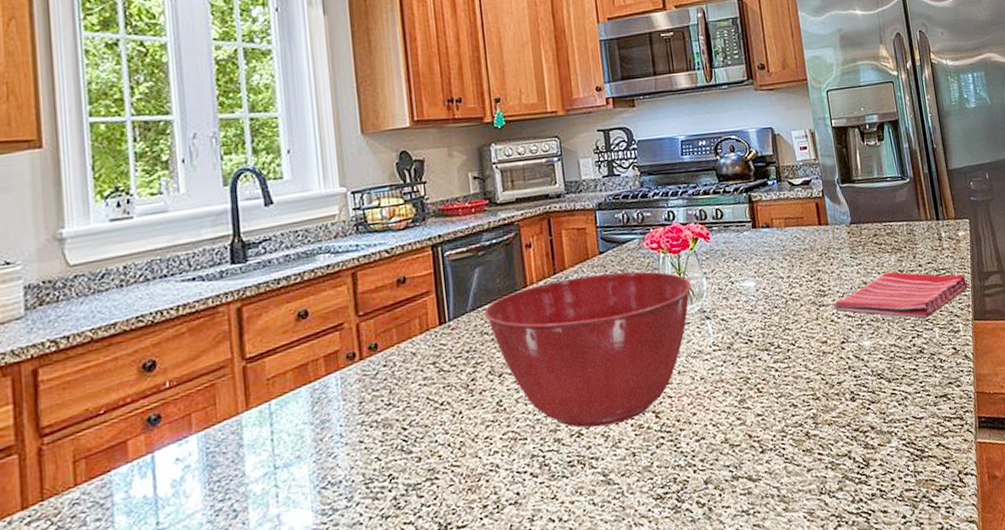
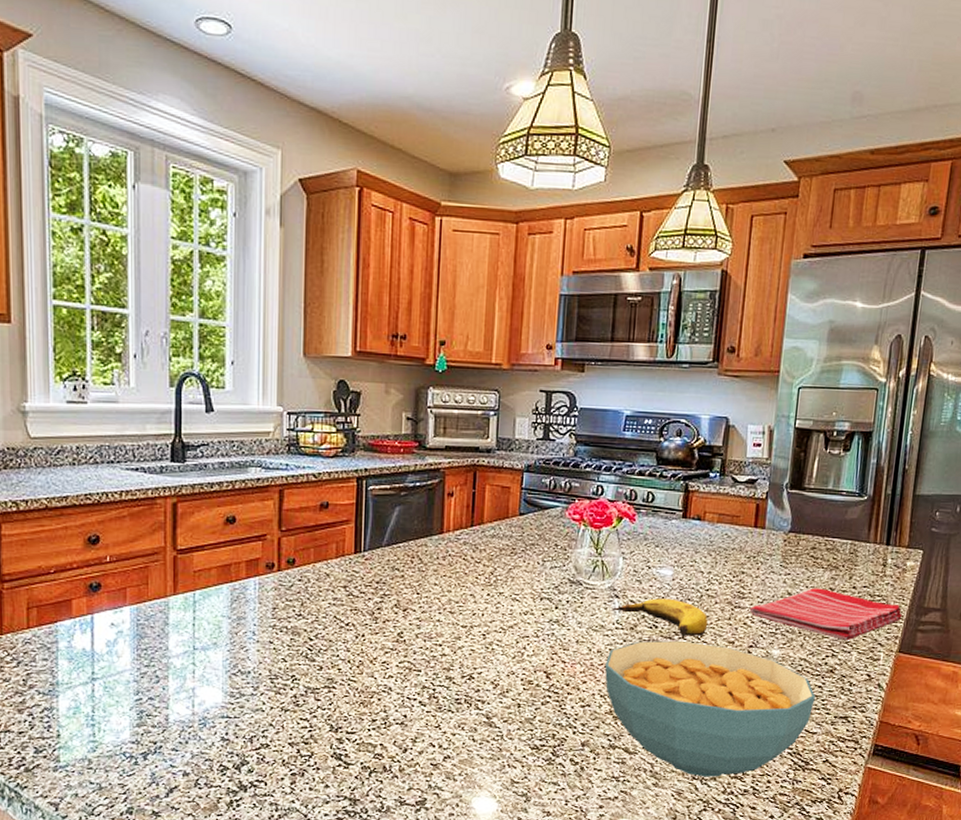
mixing bowl: present [483,271,692,428] -> none [397,533,607,675]
banana: none [705,309,799,346] -> present [611,598,708,636]
cereal bowl: none [710,347,914,491] -> present [604,640,815,777]

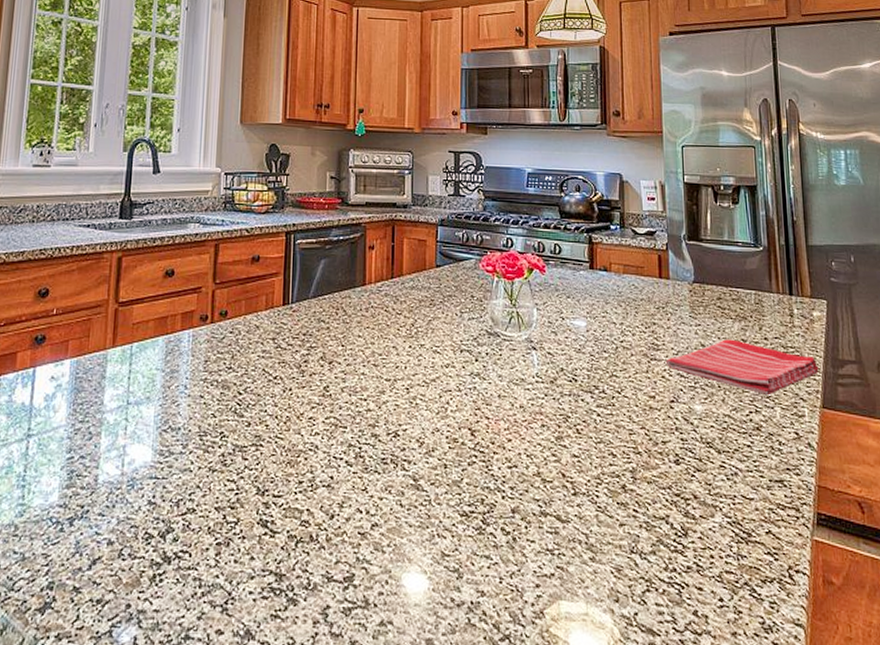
cereal bowl: present [604,640,815,777] -> none [528,394,746,551]
banana: present [611,598,708,636] -> none [530,350,627,390]

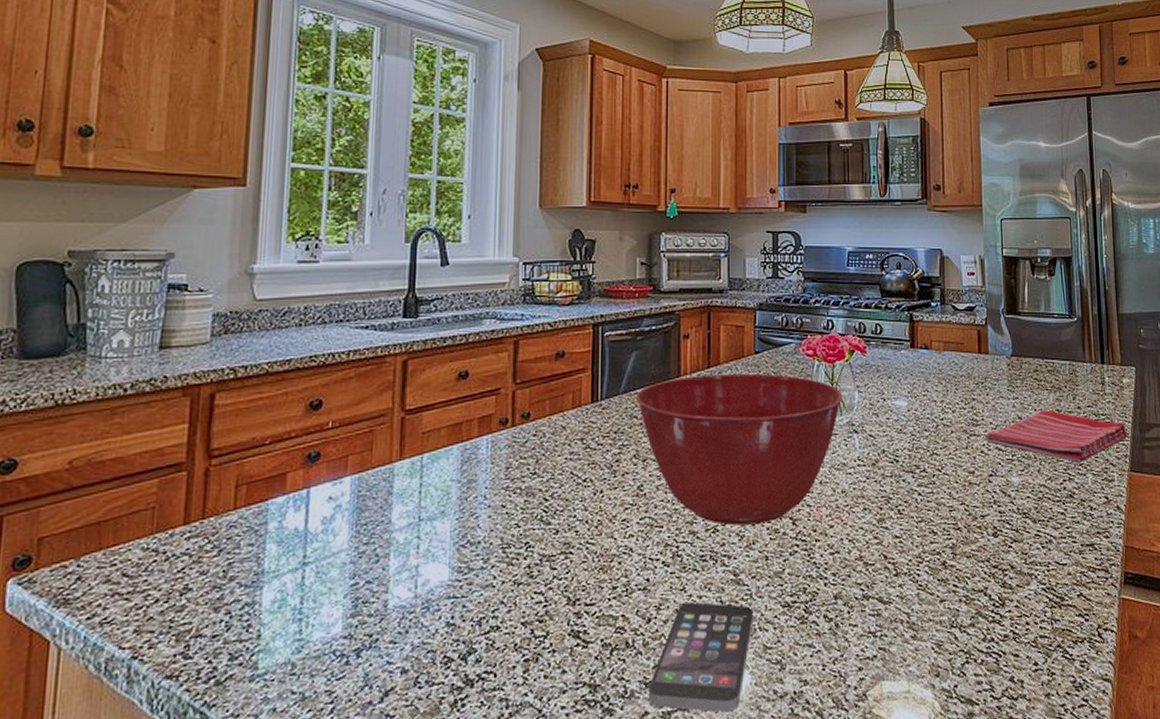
mixing bowl: none [323,284,522,432] -> present [635,373,843,526]
smartphone: none [330,503,433,615] -> present [648,602,754,713]

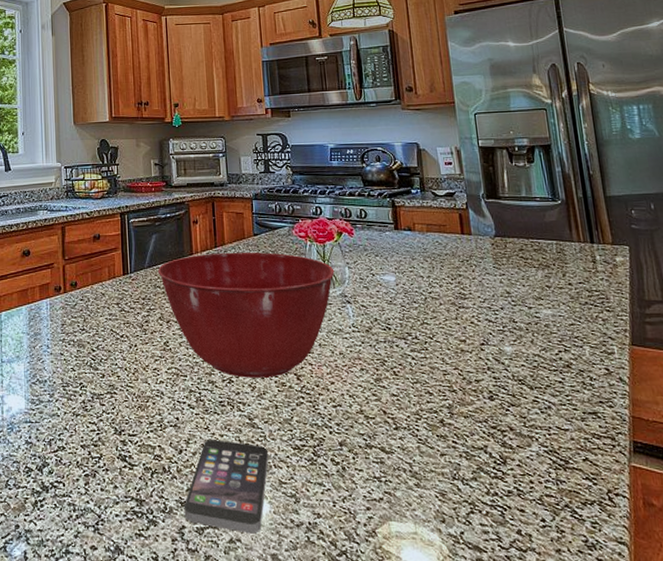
dish towel: present [984,410,1128,463] -> none [473,286,626,336]

